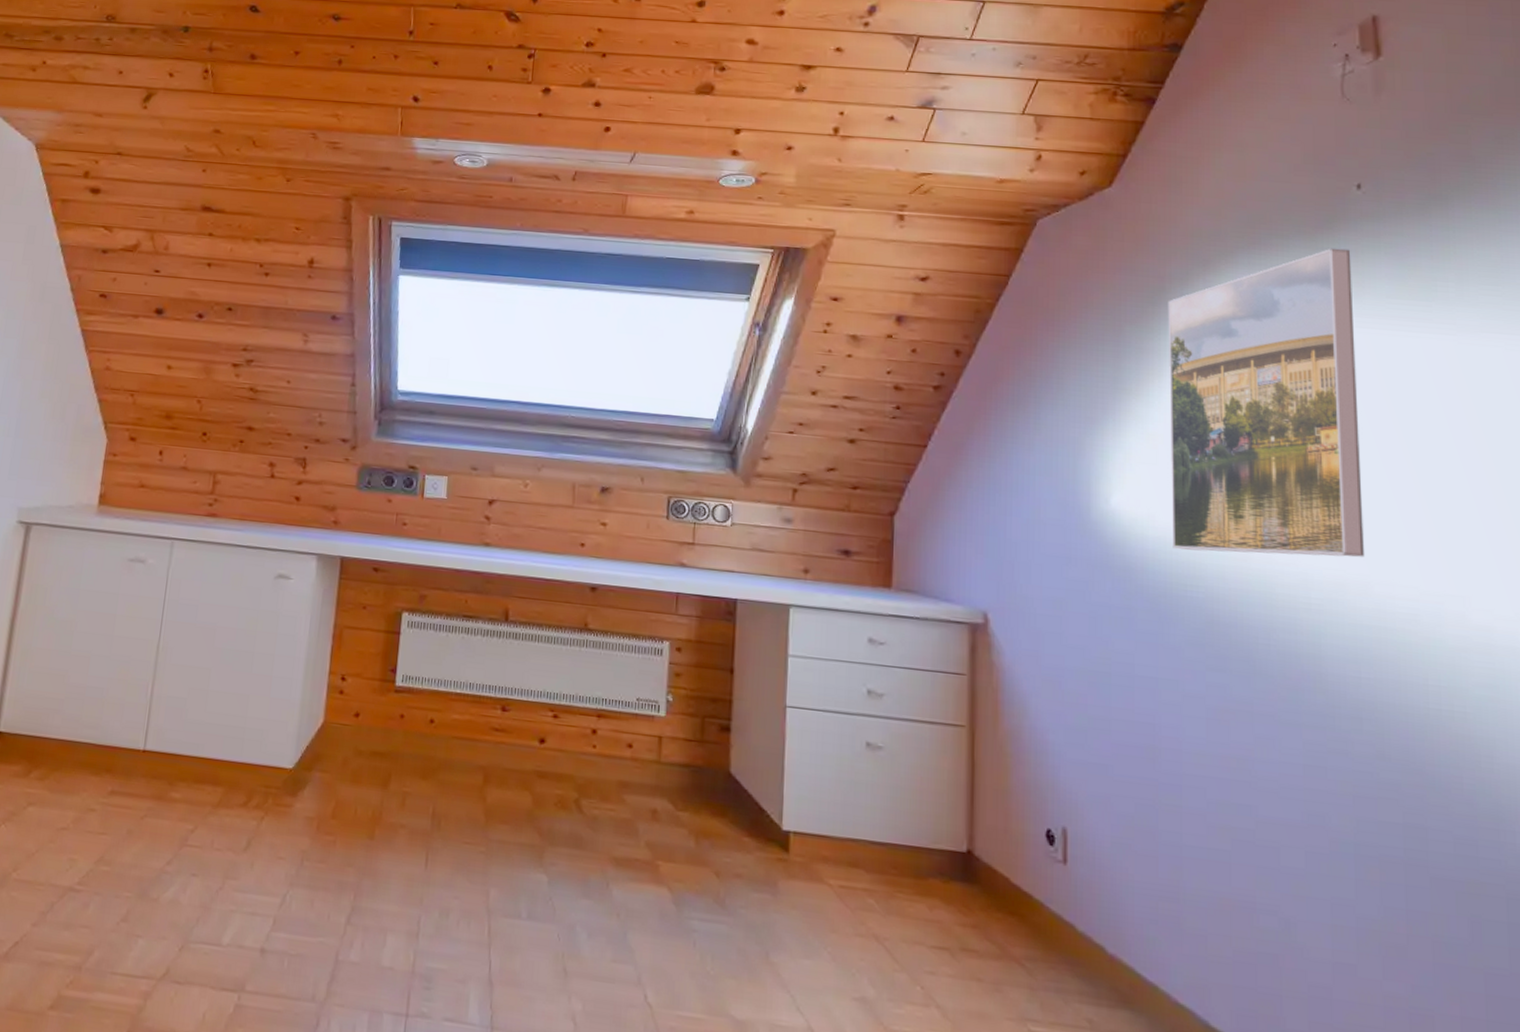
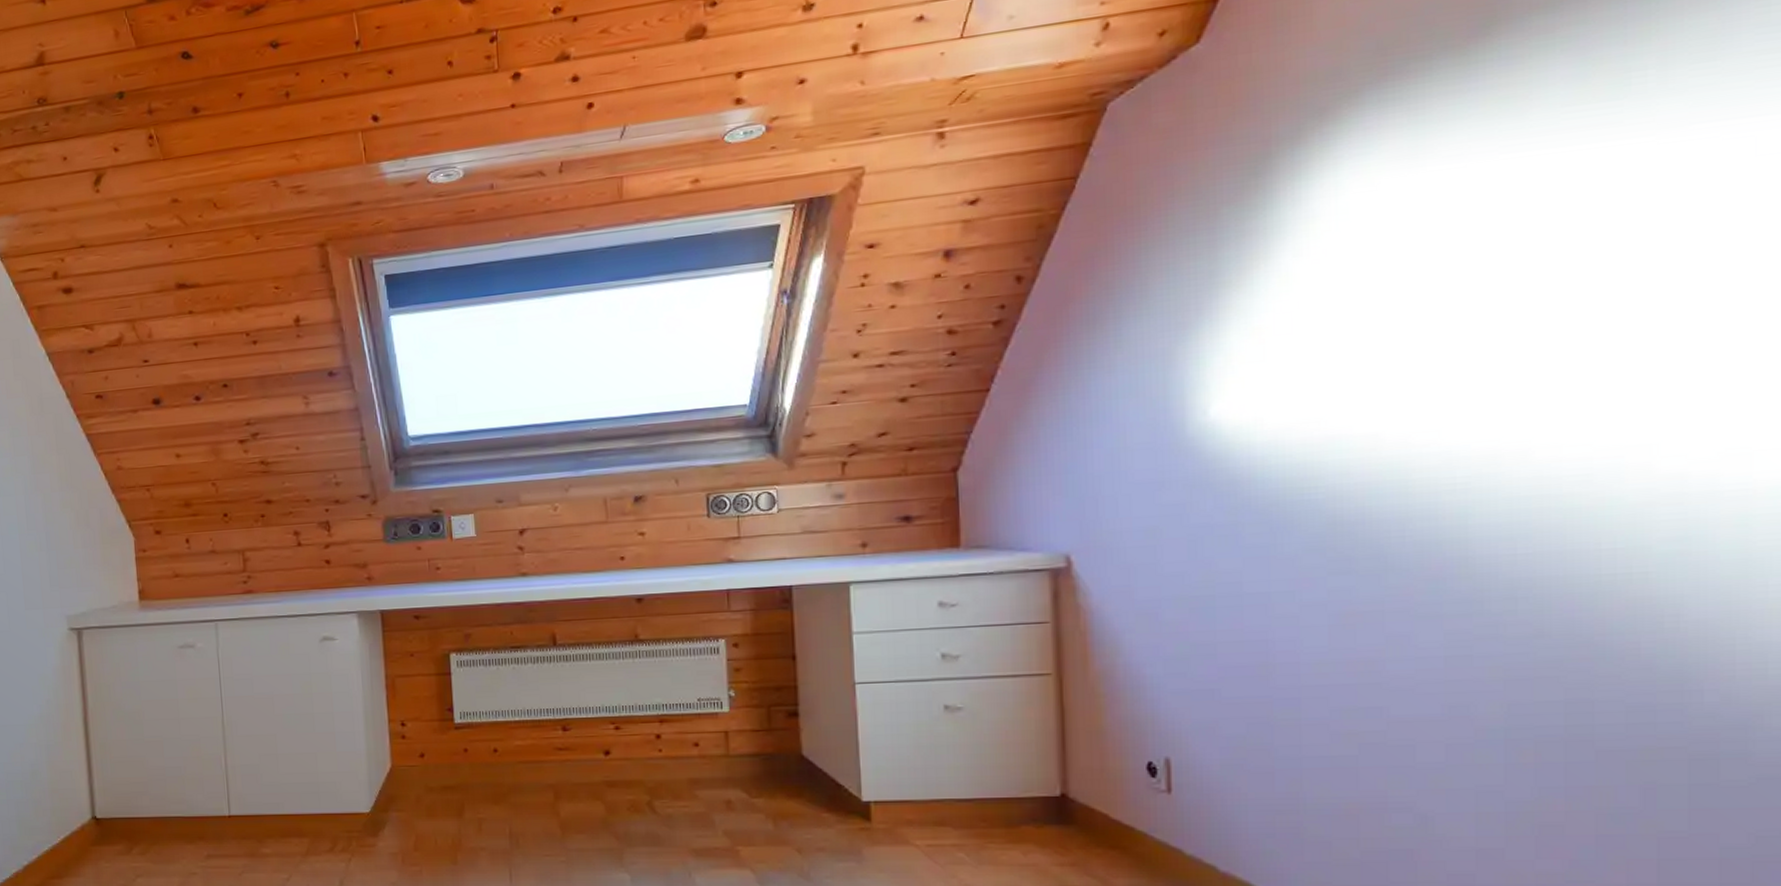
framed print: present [1168,248,1364,557] -> none [1274,55,1524,450]

